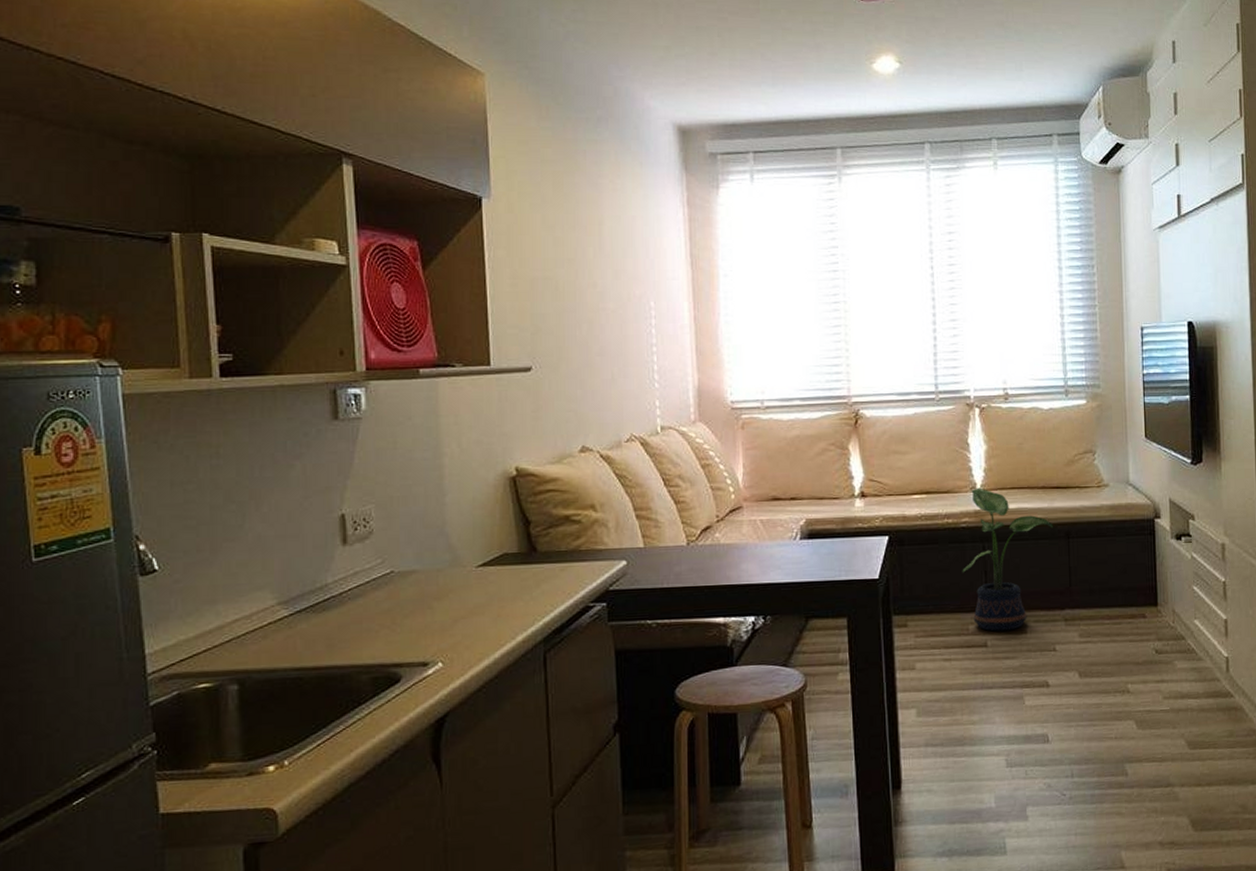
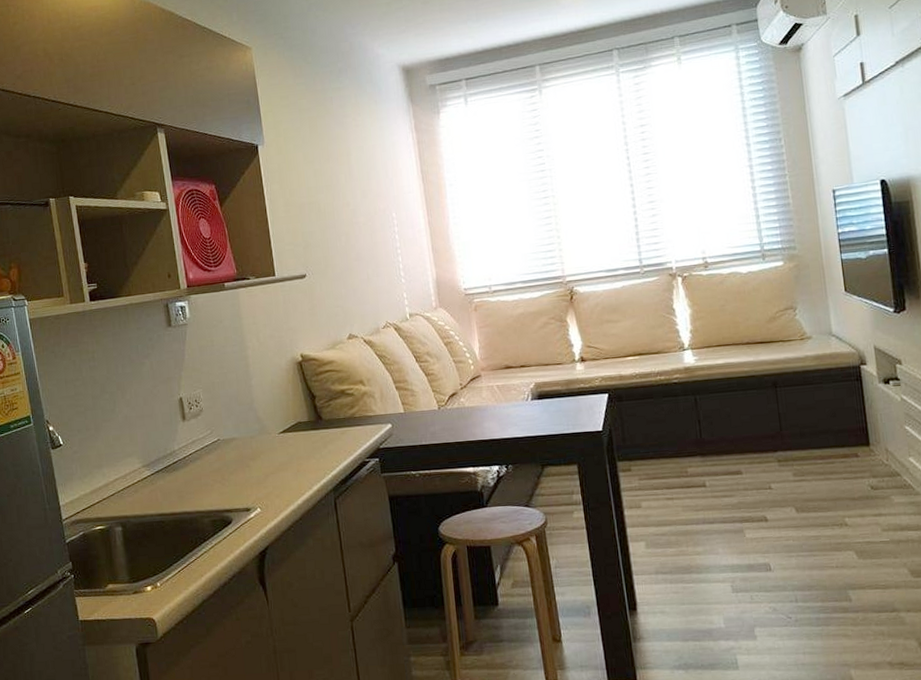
potted plant: present [962,489,1053,632] -> none [677,348,760,473]

